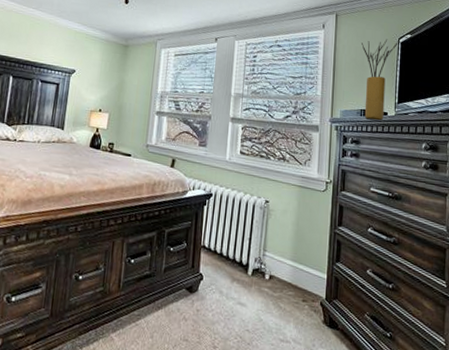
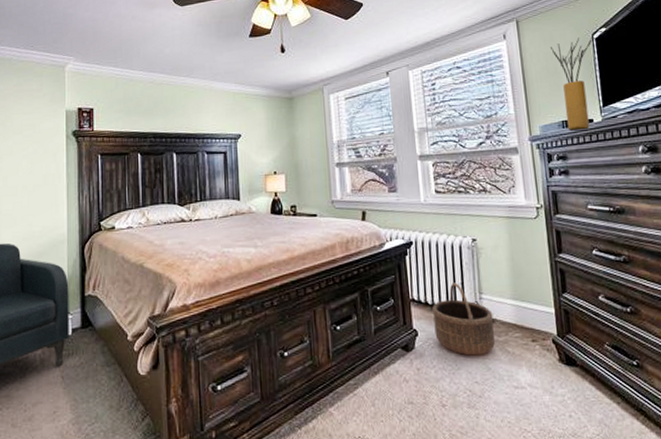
basket: none [218,237,273,307] -> present [433,282,496,356]

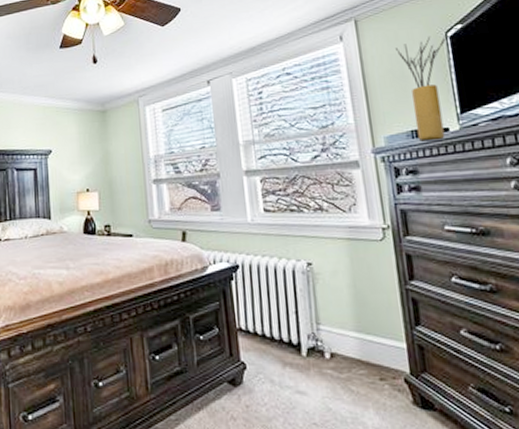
basket: present [433,282,496,356] -> none [263,311,337,394]

